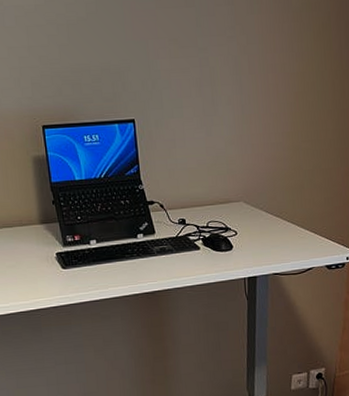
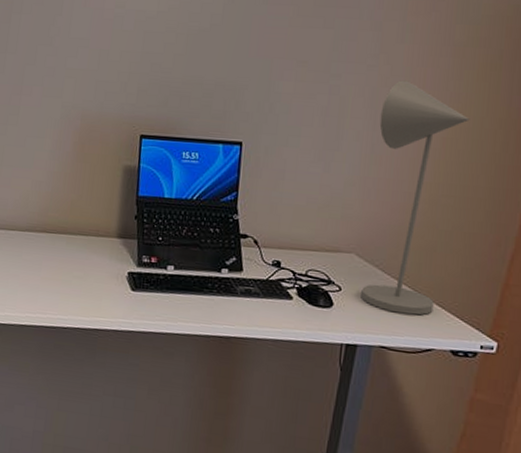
desk lamp: none [244,47,313,244] -> present [361,80,470,316]

